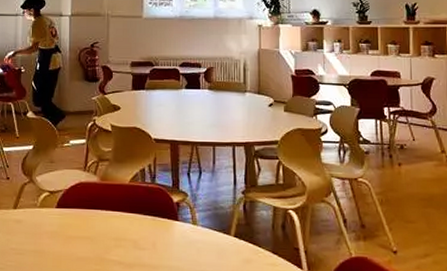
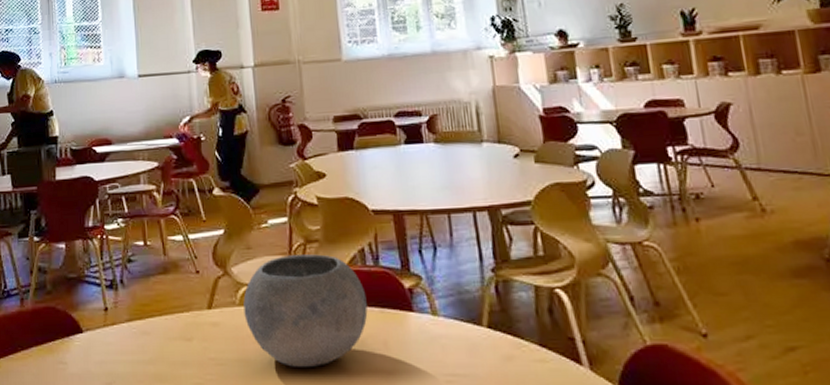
bowl: none [43,170,142,260] -> present [243,254,368,367]

